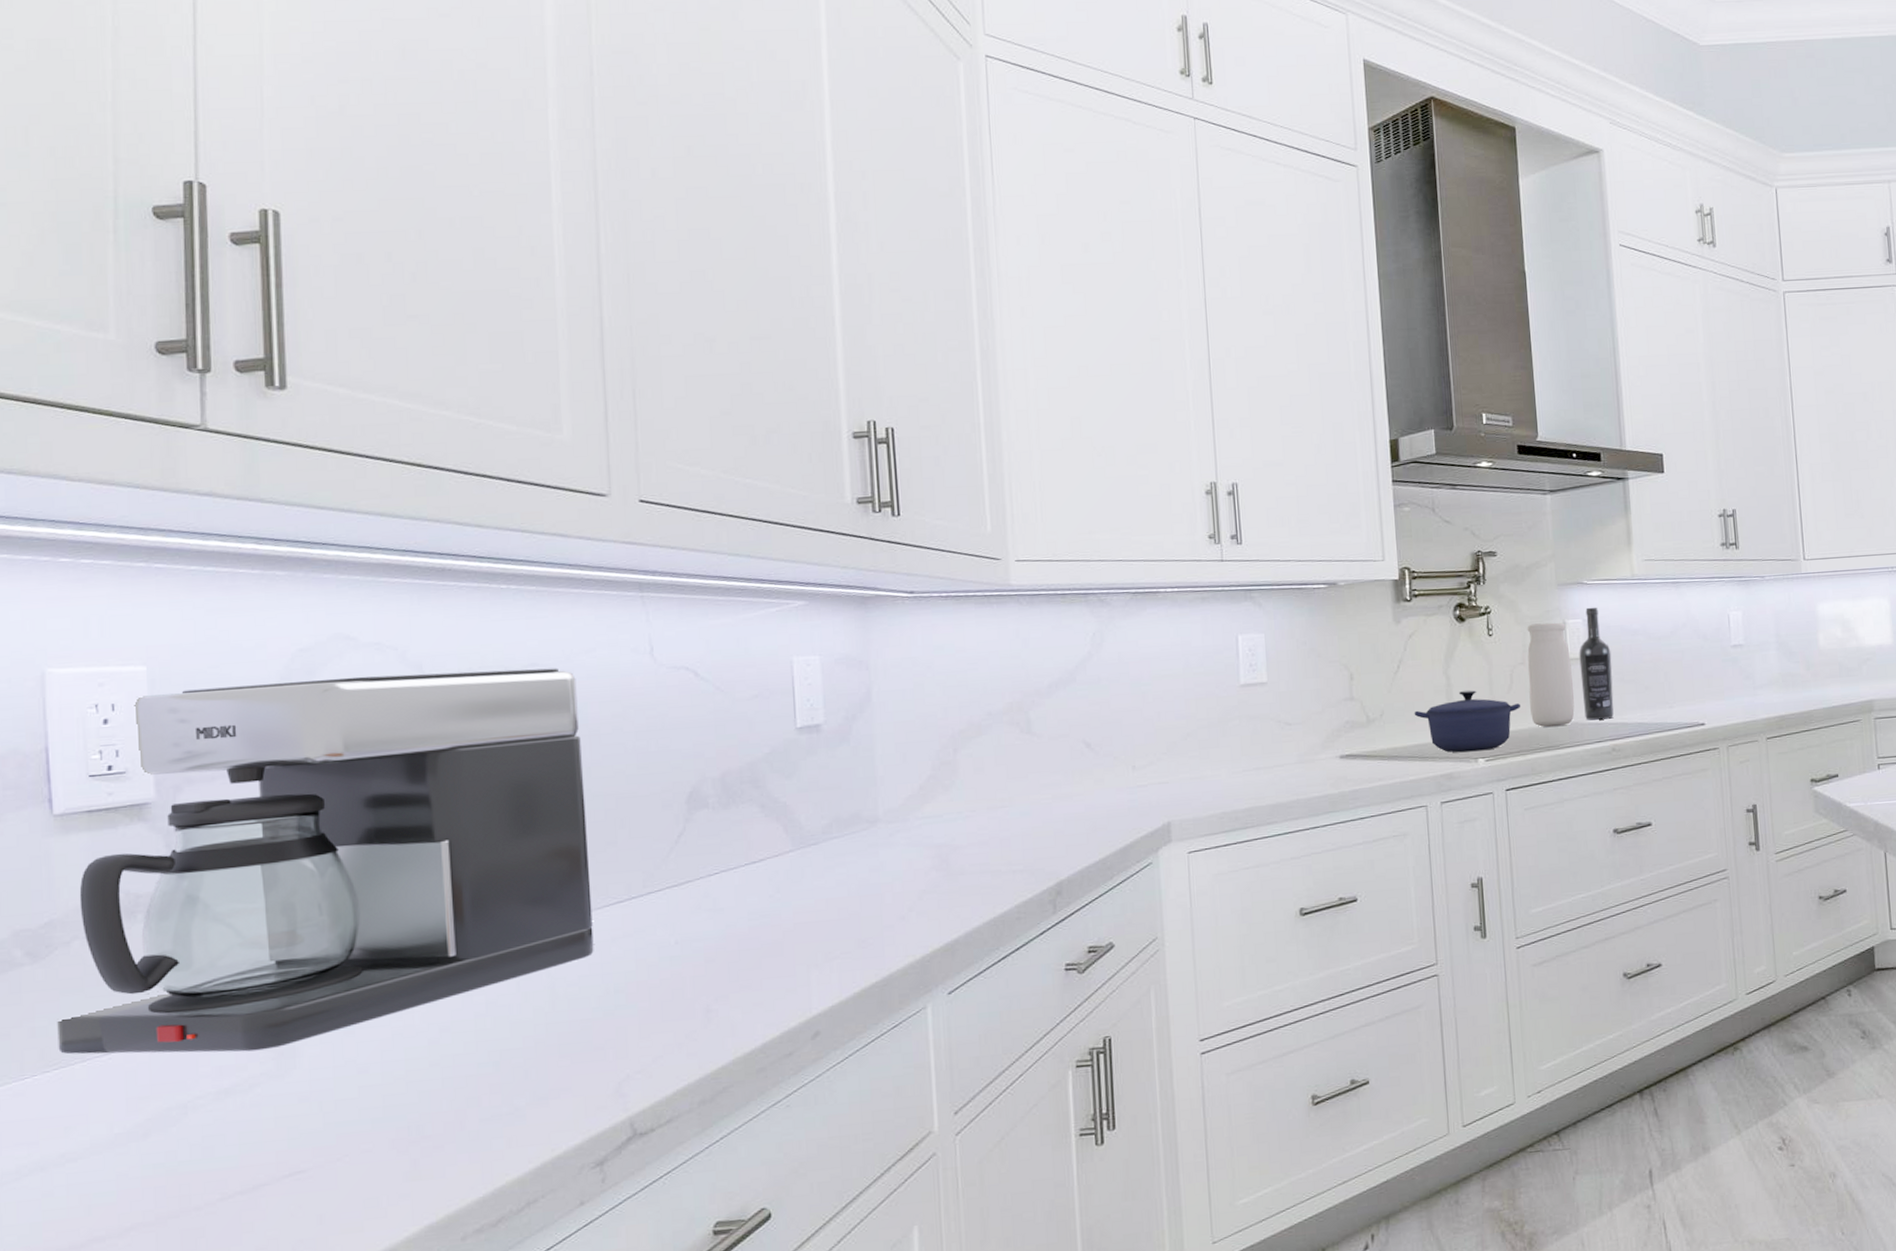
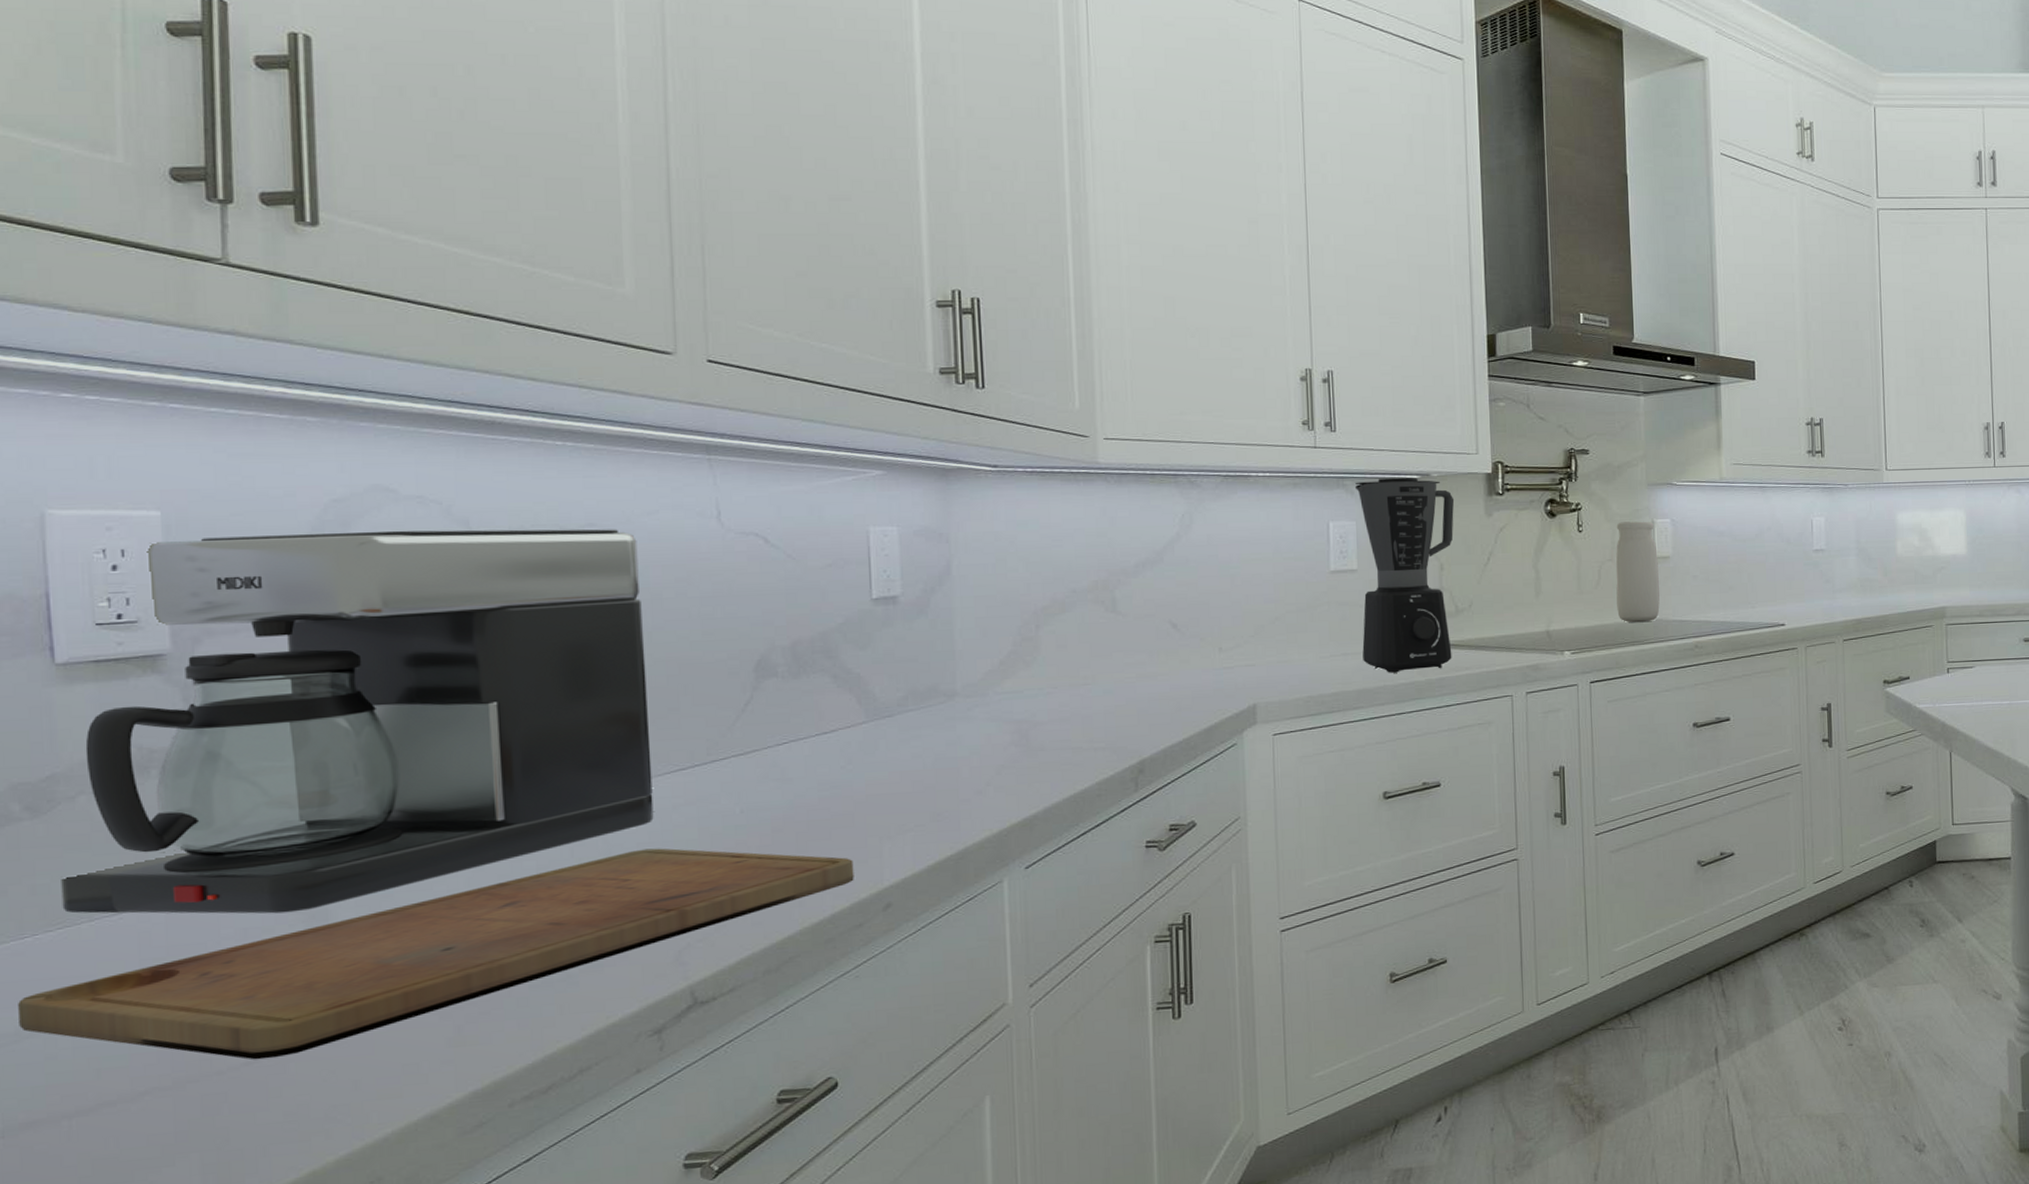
cutting board: none [19,980,784,1196] -> present [18,848,854,1060]
blender: none [1263,587,1365,787] -> present [1355,478,1455,673]
cooking pot: present [1414,689,1521,753] -> none [1502,583,1608,645]
wine bottle: present [1579,607,1614,720] -> none [1666,507,1698,618]

